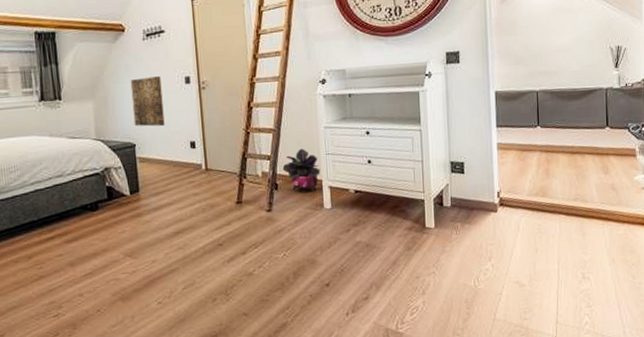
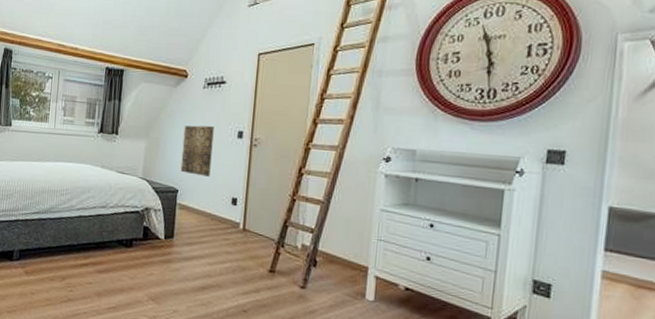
potted plant: present [282,148,321,191] -> none [325,227,368,278]

